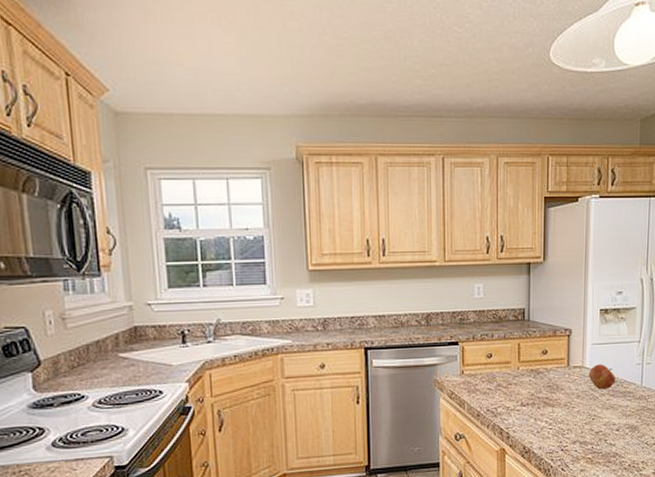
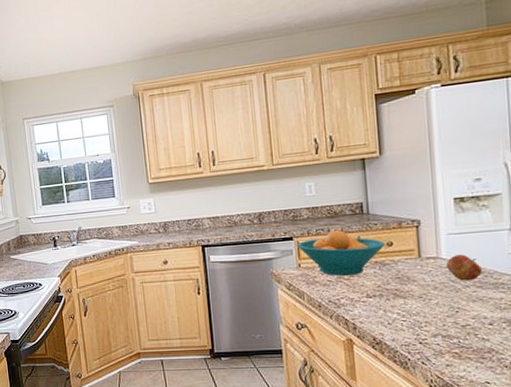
fruit bowl: none [462,335,541,384] -> present [297,229,385,276]

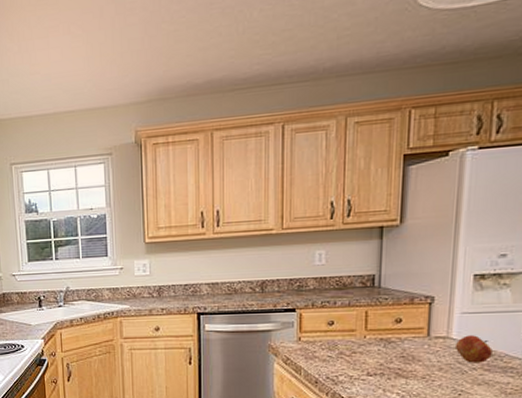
fruit bowl: present [297,229,385,276] -> none [300,302,393,352]

